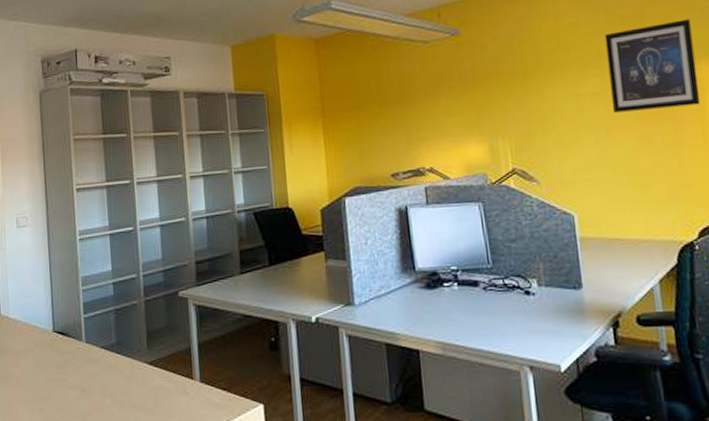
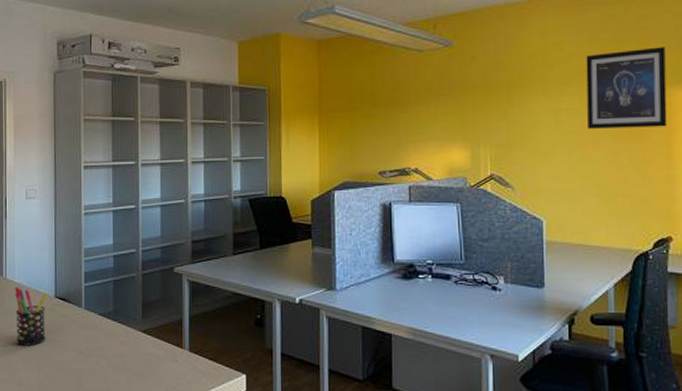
pen holder: none [10,322,46,387] -> present [15,286,48,346]

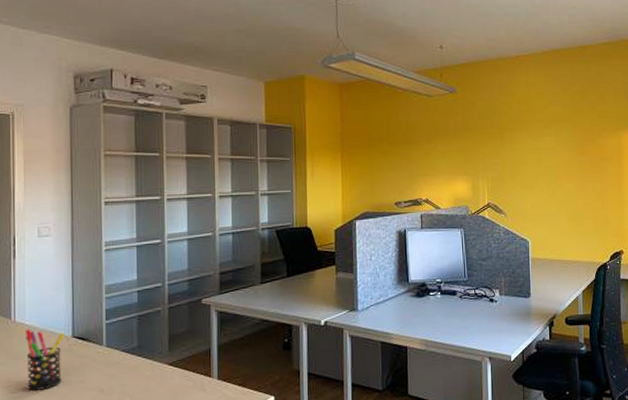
wall art: present [586,47,668,129] -> none [560,98,619,164]

